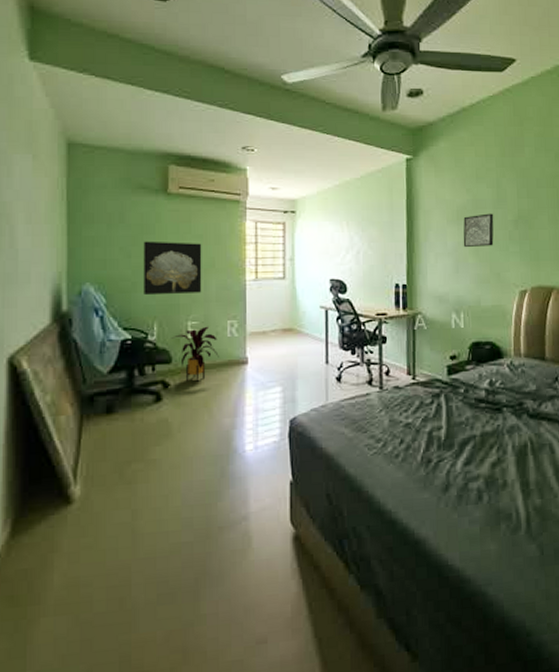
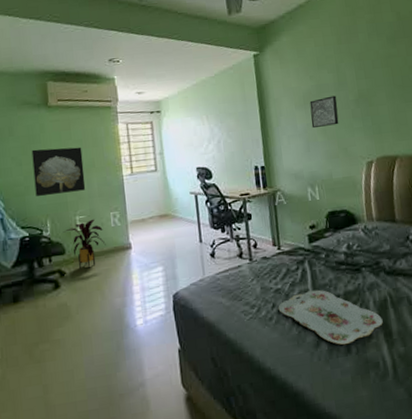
serving tray: none [406,428,520,492] -> present [278,289,383,345]

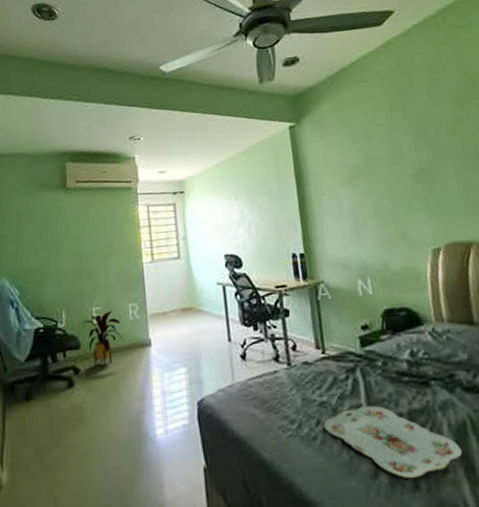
wall art: present [31,147,86,197] -> none [48,231,103,286]
wall art: present [309,95,339,129] -> none [357,170,395,209]

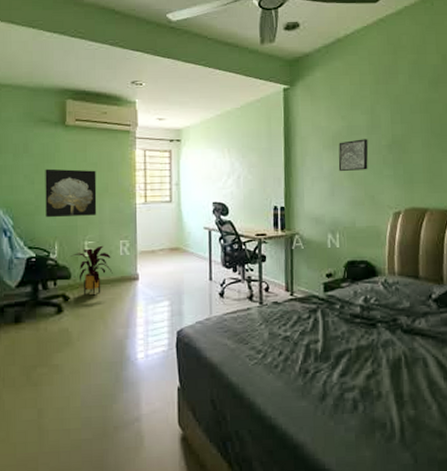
wall art: none [48,231,103,286] -> present [45,168,97,218]
serving tray: present [323,405,462,479] -> none [285,341,395,402]
wall art: none [357,170,395,209] -> present [338,139,369,172]

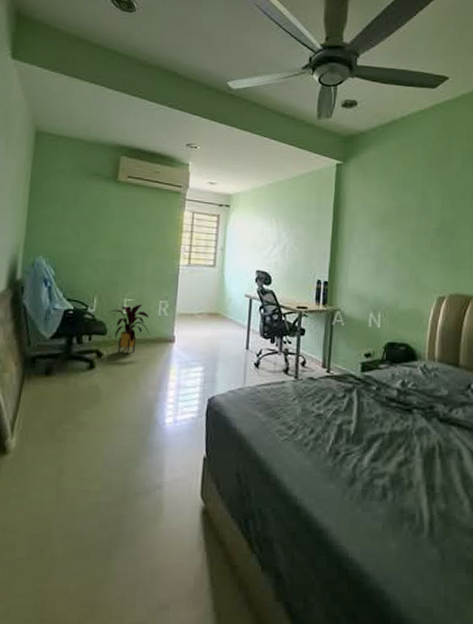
wall art: present [45,168,97,218] -> none [88,222,143,273]
wall art: present [338,139,369,172] -> none [385,220,417,252]

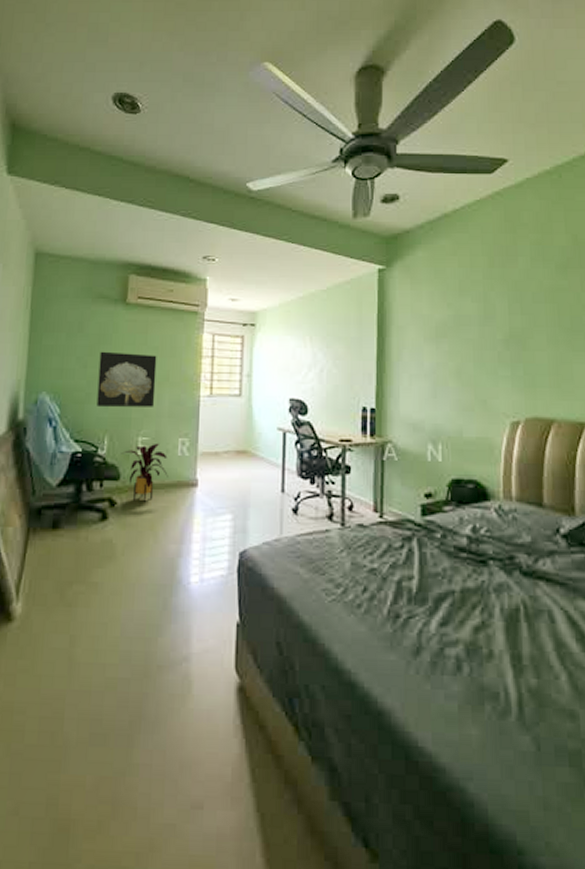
wall art: none [88,222,143,273] -> present [96,351,157,408]

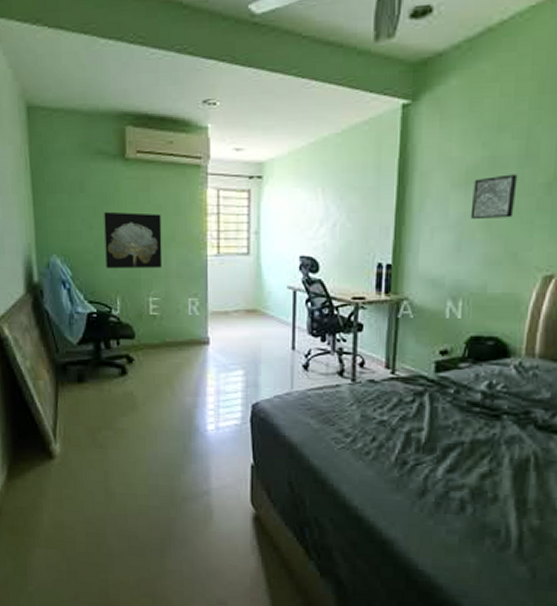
house plant: present [121,443,168,502] -> none [133,303,180,359]
wall art: none [442,331,480,370] -> present [470,174,518,220]

